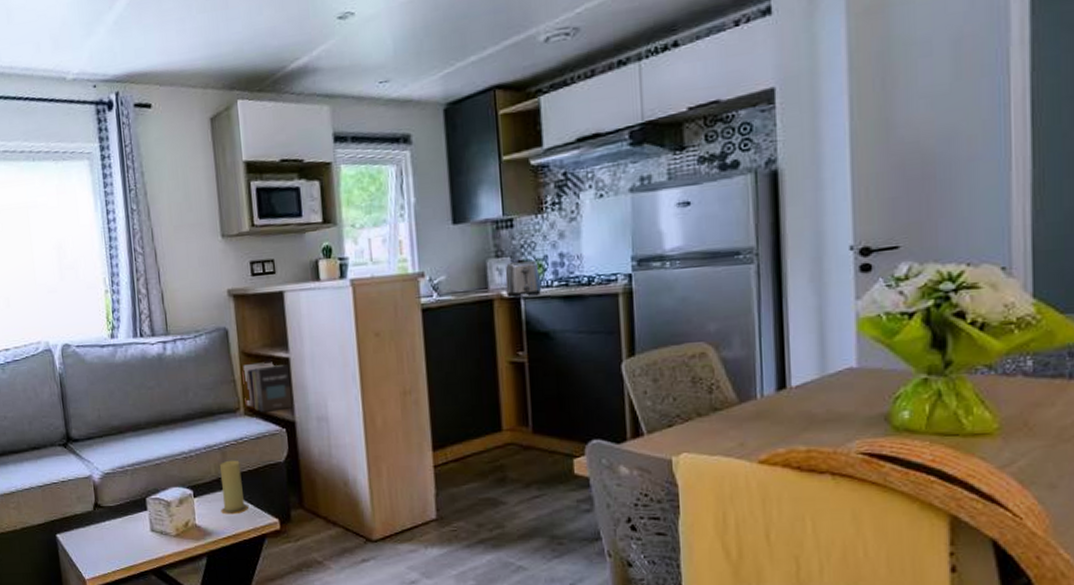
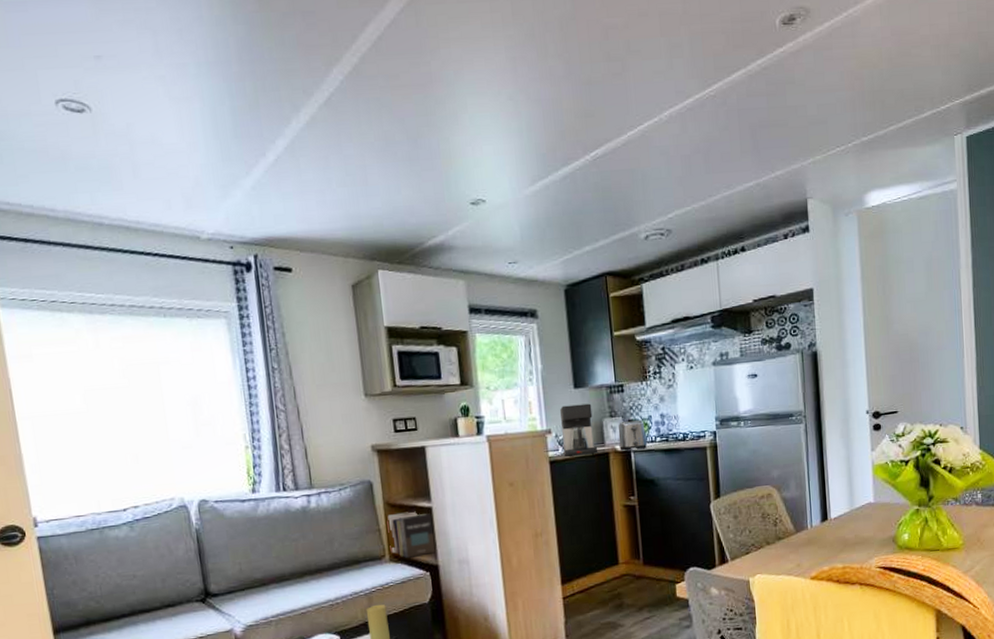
coffee maker: none [436,241,479,304] -> present [560,403,597,457]

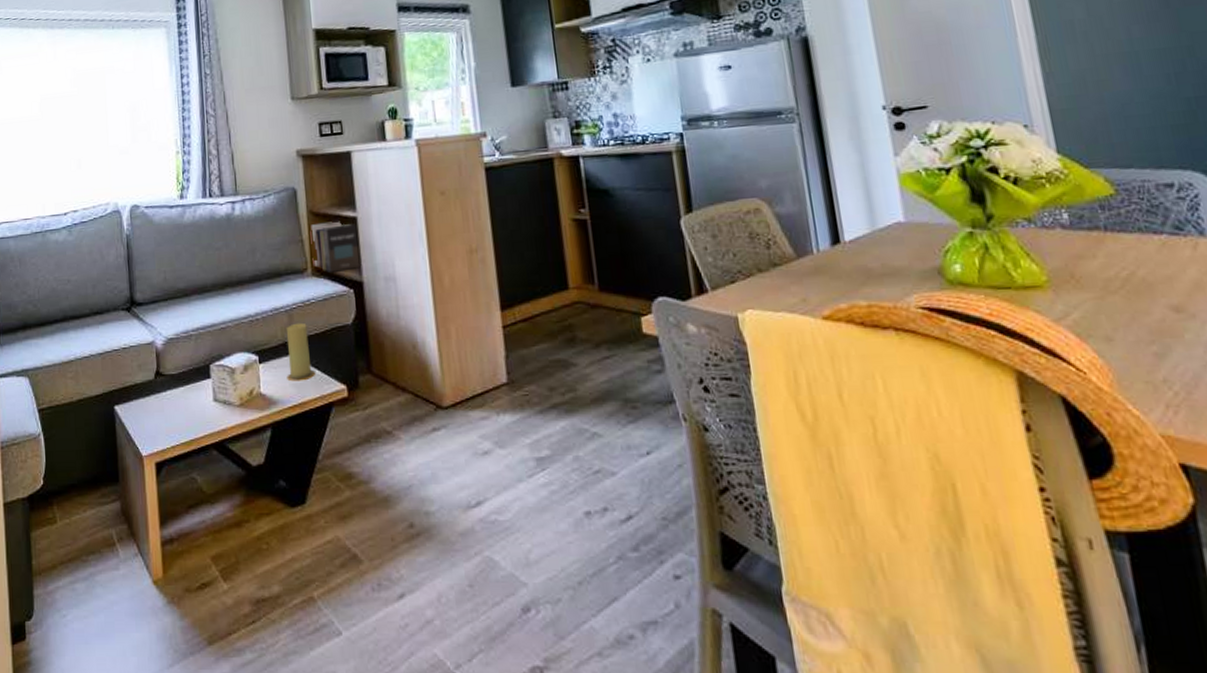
coffee maker: present [560,403,597,457] -> none [496,103,539,162]
toaster: present [618,420,647,451] -> none [563,121,598,156]

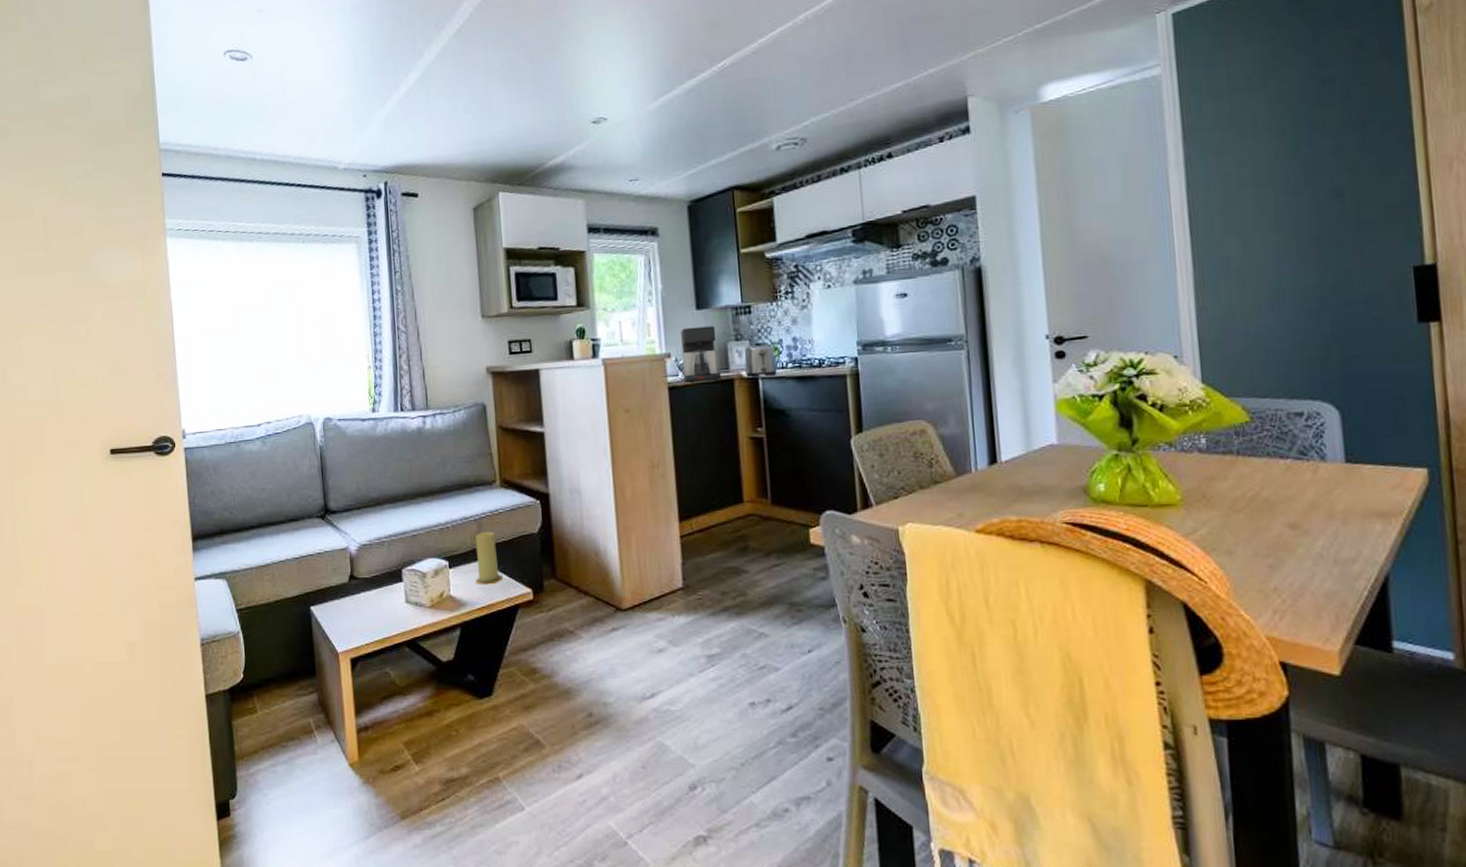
books: present [310,221,342,269] -> none [499,436,530,481]
books: present [319,224,361,273] -> none [508,439,547,484]
coffee maker: none [496,103,539,162] -> present [681,325,721,382]
toaster: none [563,121,598,156] -> present [744,344,777,378]

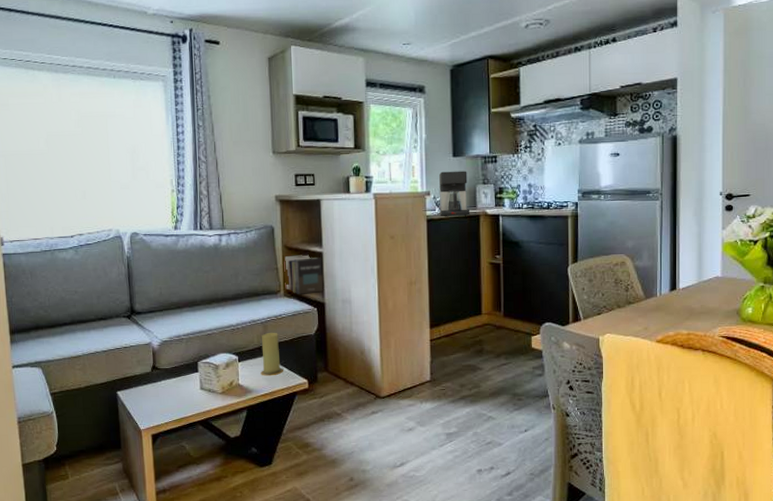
books: none [499,436,530,481] -> present [284,255,310,291]
books: none [508,439,547,484] -> present [291,257,323,294]
toaster: present [744,344,777,378] -> none [489,188,514,215]

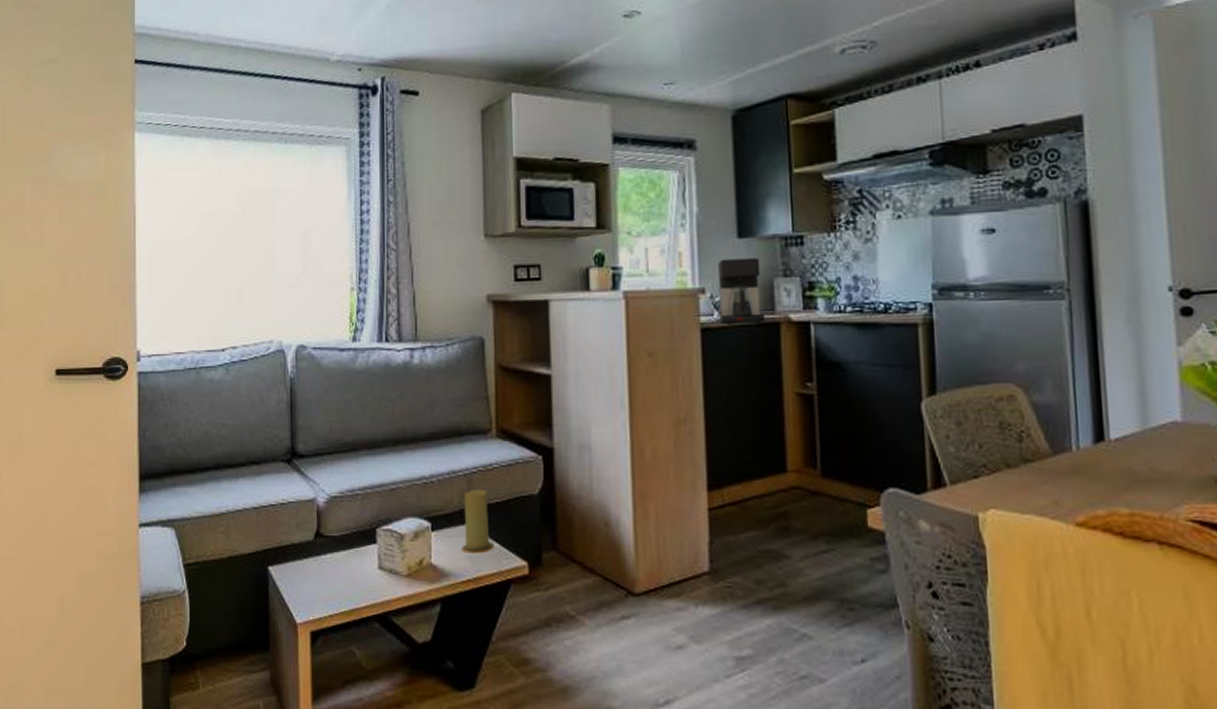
books: present [284,255,310,291] -> none [497,378,533,430]
books: present [291,257,323,294] -> none [507,382,552,435]

